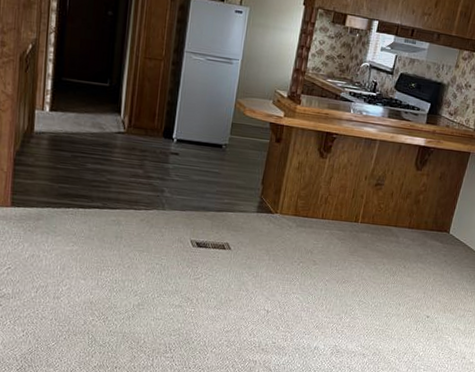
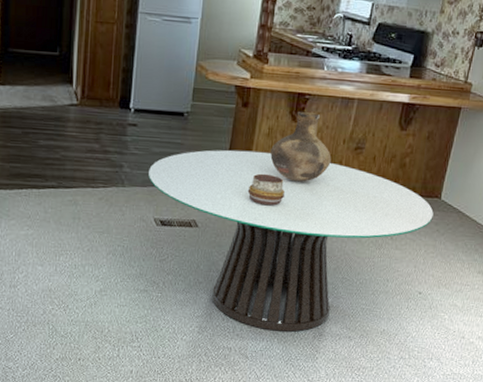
dining table: none [187,180,443,348] -> present [149,150,434,332]
decorative bowl: none [277,203,311,234] -> present [247,173,284,206]
vase: none [299,148,354,213] -> present [270,111,332,182]

